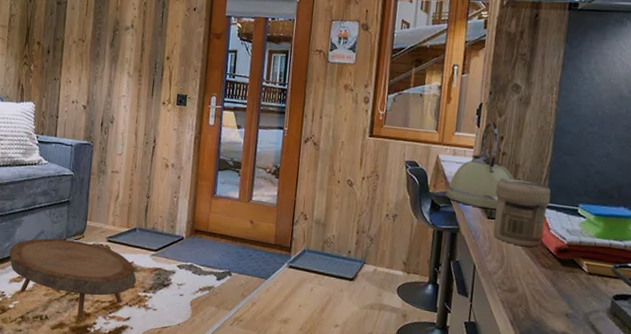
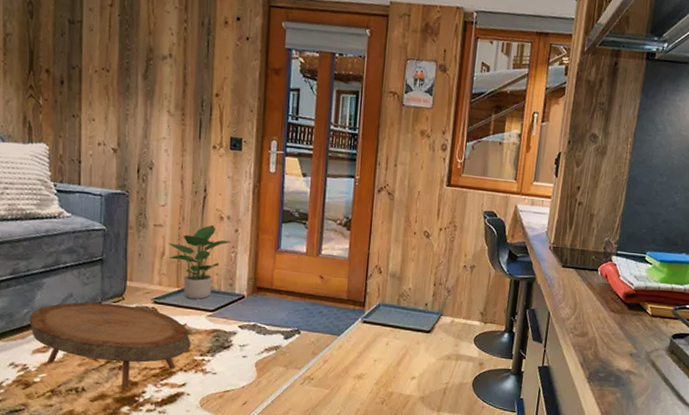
potted plant: none [122,171,175,240] -> present [169,224,232,300]
kettle: present [444,120,515,210] -> none [522,170,590,259]
jar: present [493,178,551,247] -> none [567,227,622,293]

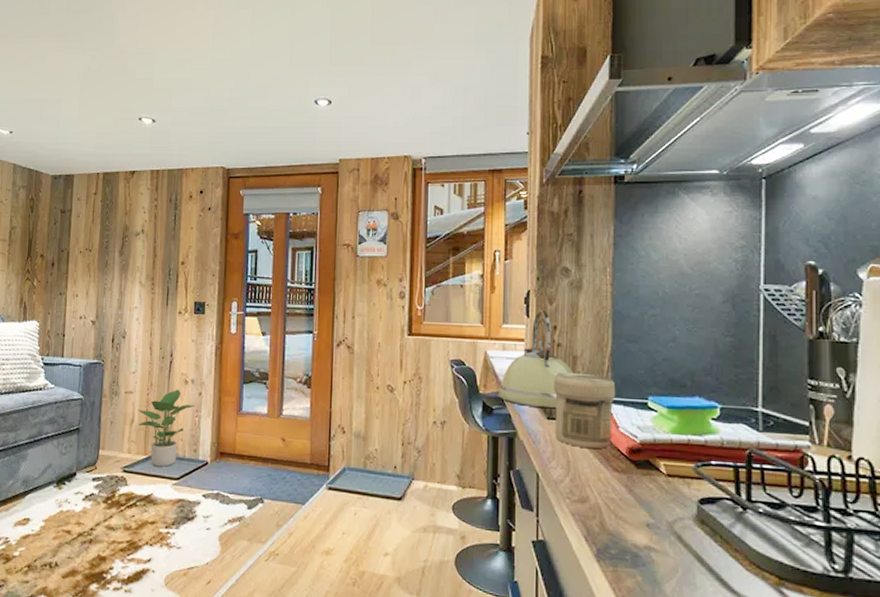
coffee table: present [29,302,191,389] -> none [13,472,157,564]
kettle: none [522,170,590,259] -> present [497,309,574,409]
jar: none [567,227,622,293] -> present [554,372,616,449]

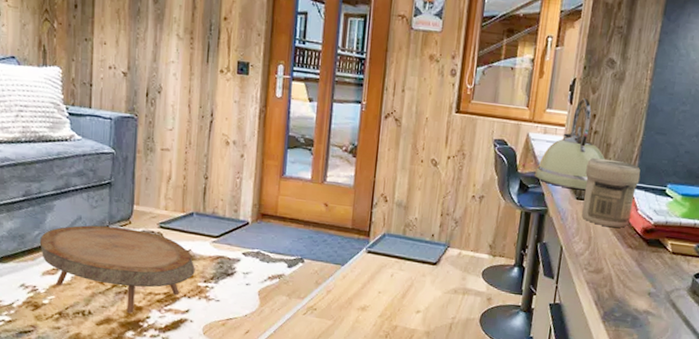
coffee table: none [13,472,157,564] -> present [39,225,195,313]
potted plant: present [138,389,196,467] -> none [175,149,237,225]

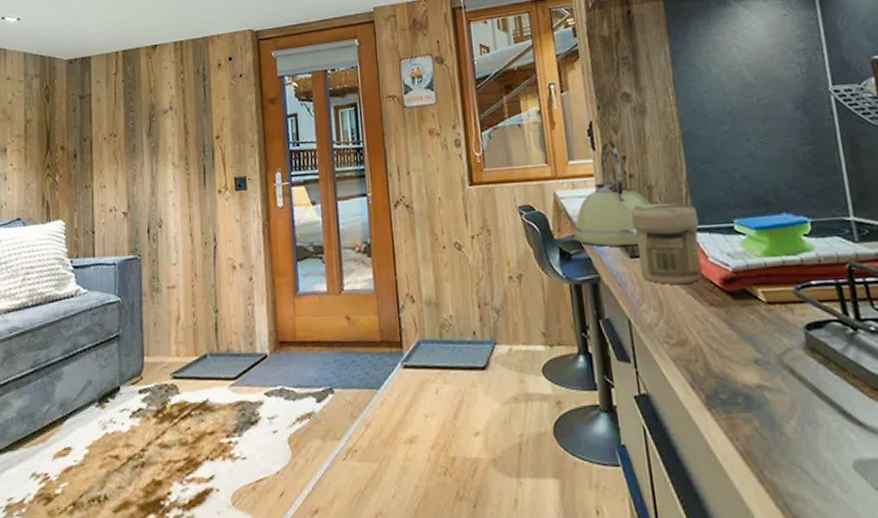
coffee table: present [39,225,195,313] -> none [49,385,215,491]

